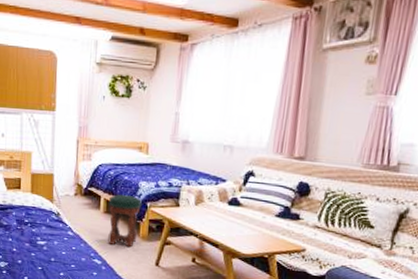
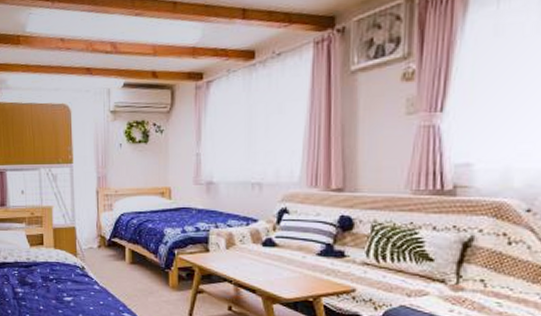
stool: present [108,194,142,248] -> none [133,242,168,299]

